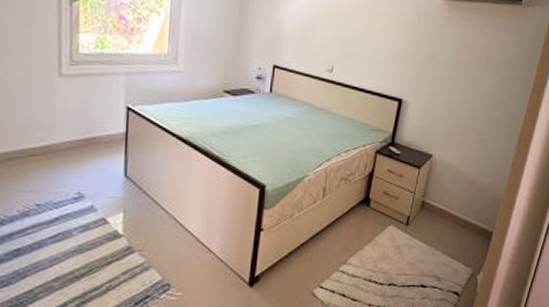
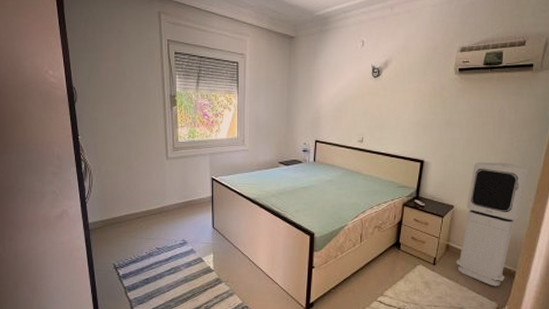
air purifier: none [431,104,512,250] -> present [456,162,528,287]

